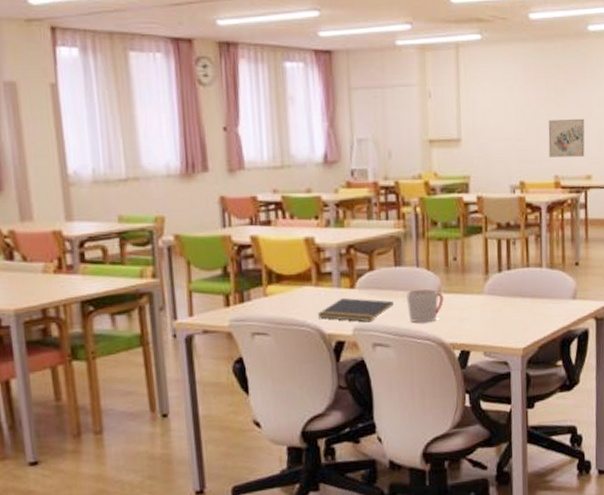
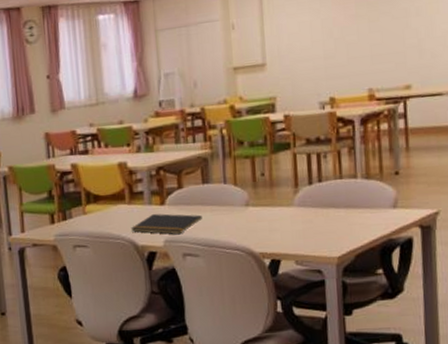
mug: present [407,289,444,323] -> none [215,203,252,235]
wall art: present [548,118,585,158] -> none [359,30,403,72]

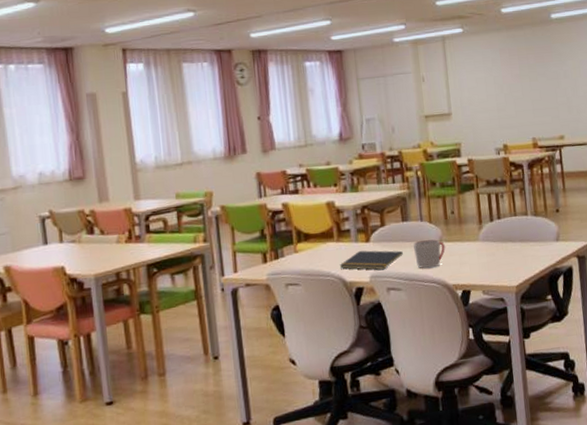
mug: none [215,203,252,235] -> present [413,239,445,269]

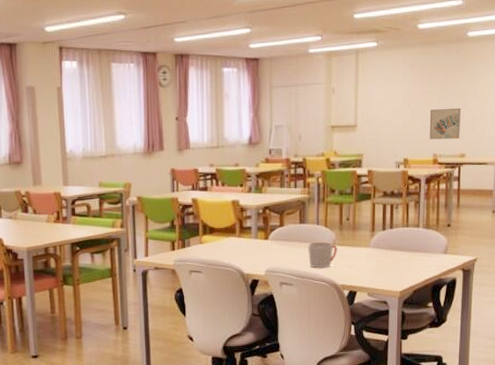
notepad: present [339,250,403,270] -> none [239,247,298,266]
wall art: none [523,89,557,123] -> present [429,108,462,140]

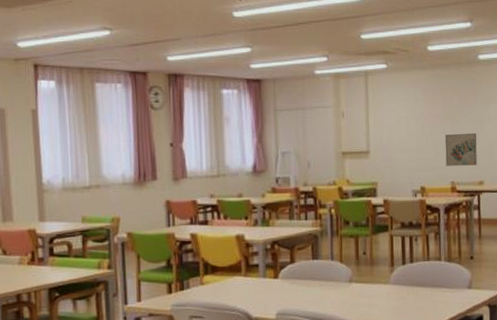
mug: present [308,242,337,268] -> none [323,280,355,309]

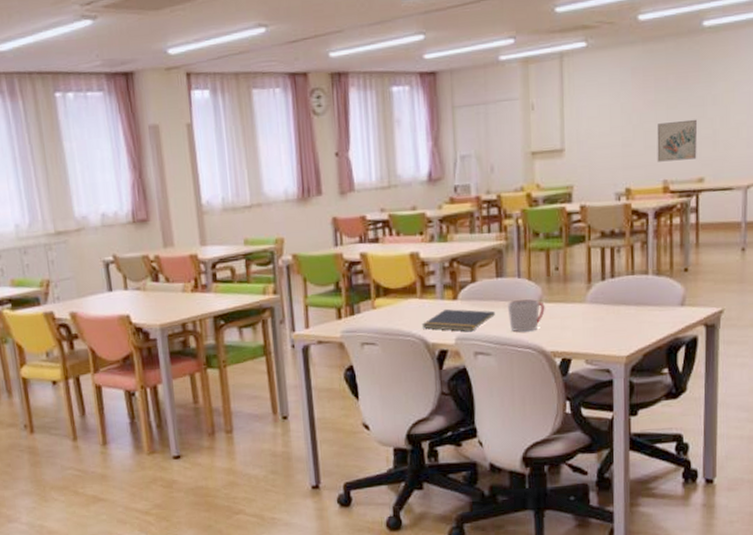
notepad: none [245,287,311,308] -> present [421,309,495,332]
mug: none [323,280,355,309] -> present [508,299,545,332]

